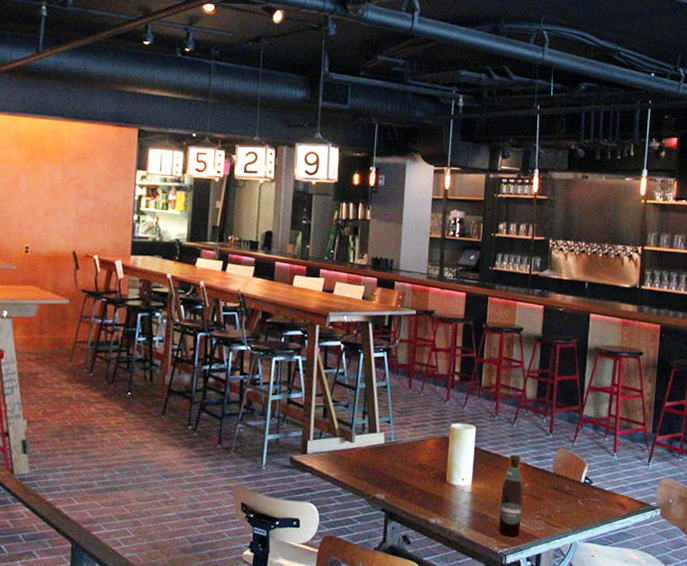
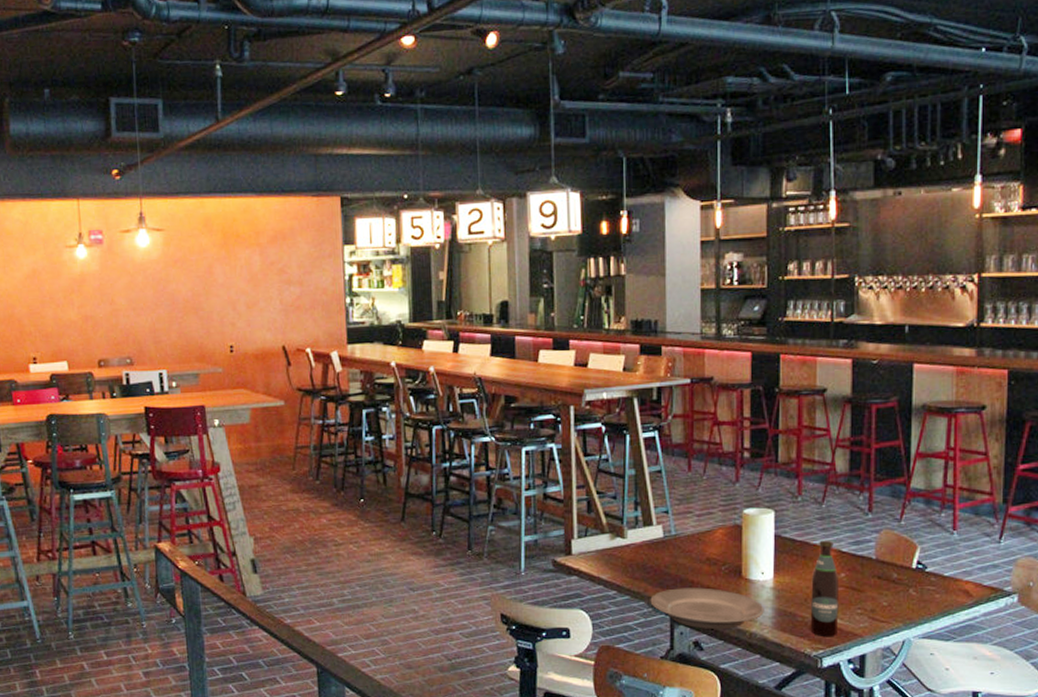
plate: none [369,488,463,527] -> present [650,587,764,630]

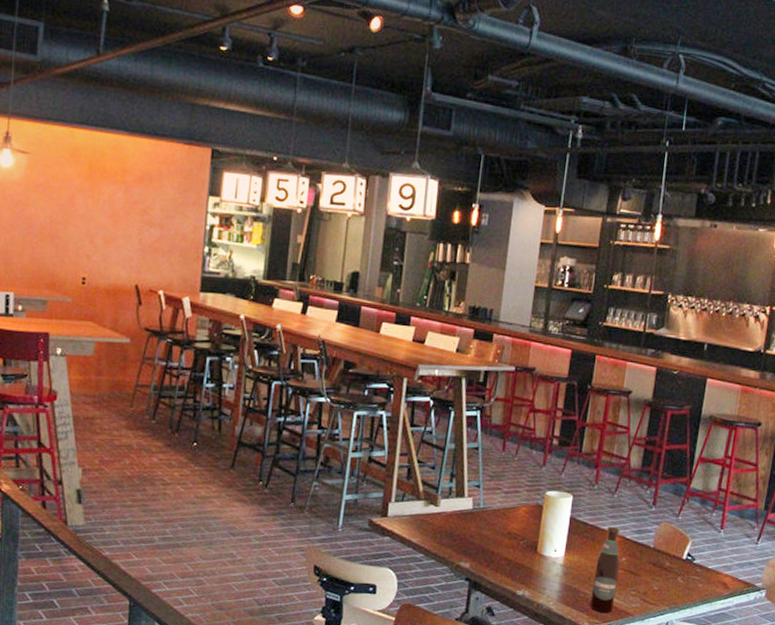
plate: present [650,587,764,630] -> none [453,557,553,599]

